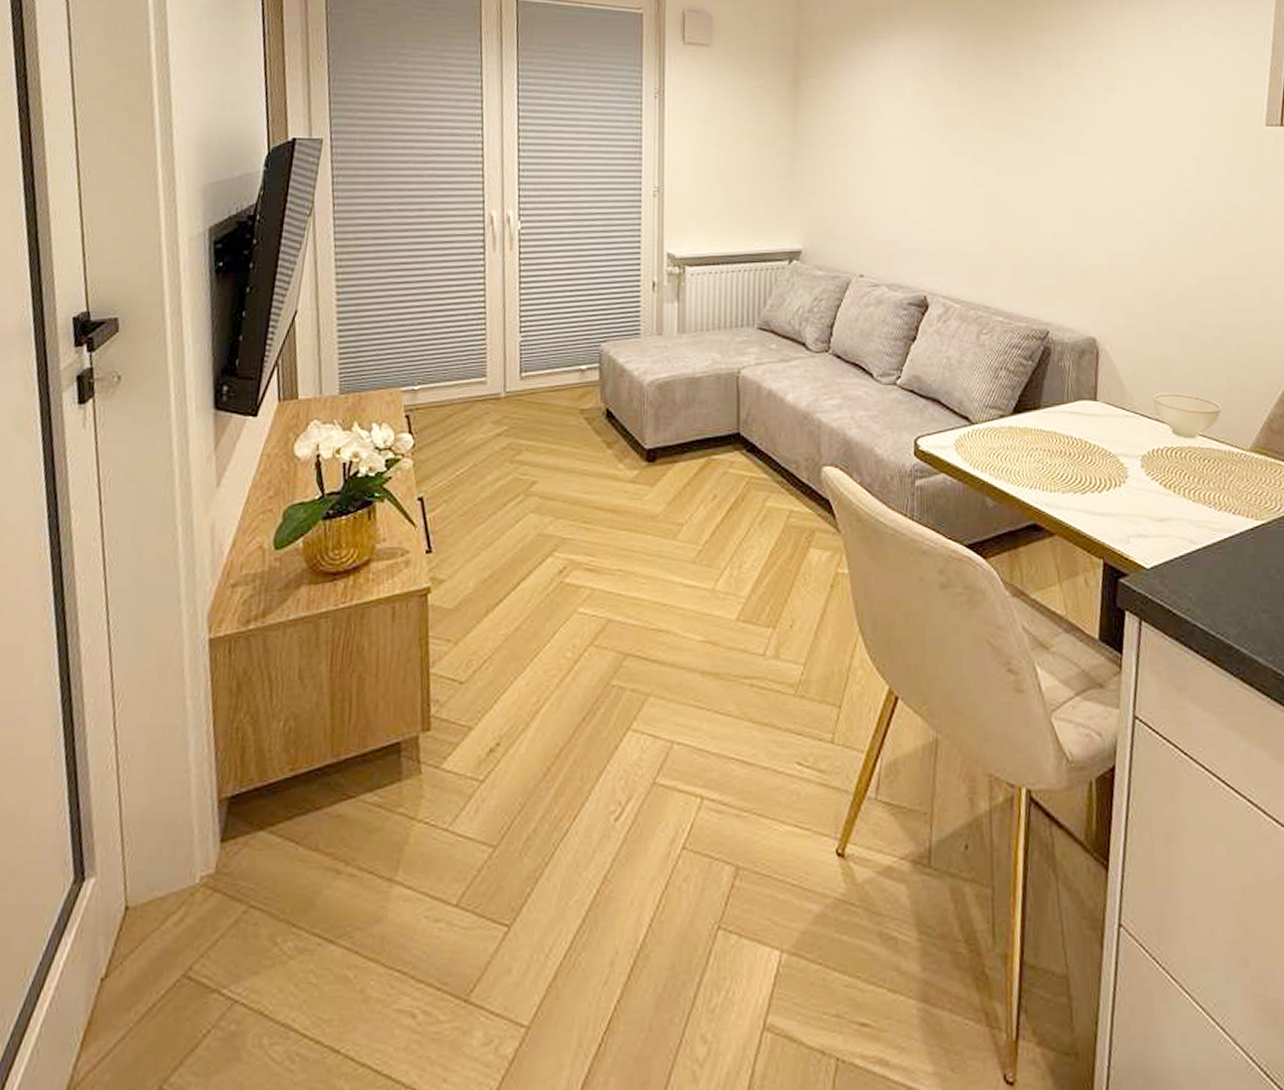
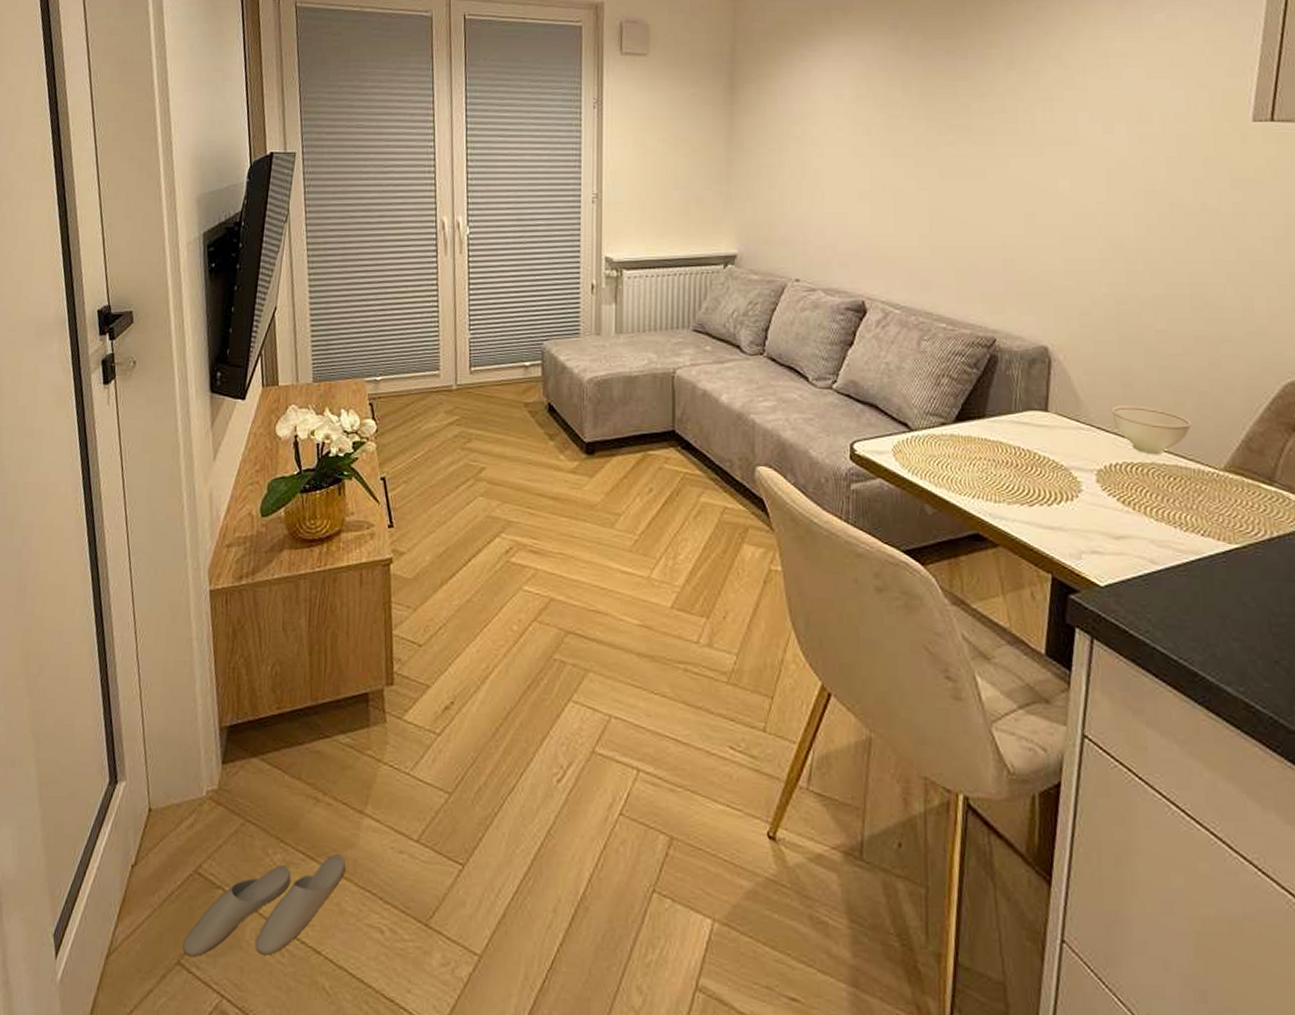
slippers: none [165,932,371,1081] -> present [183,854,346,958]

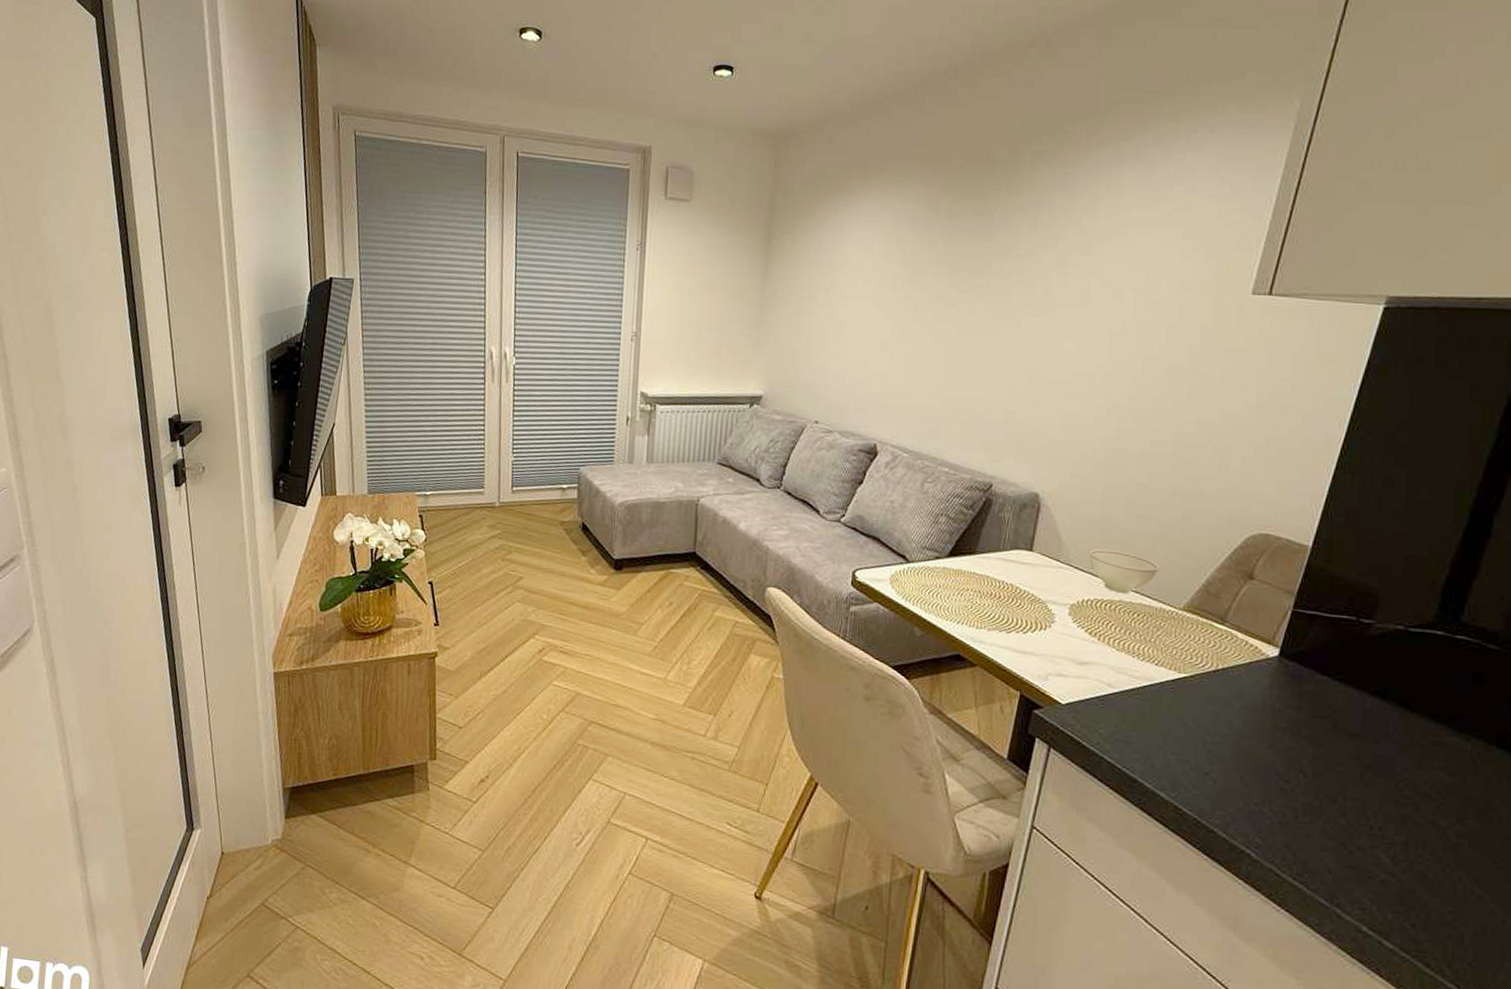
slippers: present [183,854,346,958] -> none [252,895,392,973]

